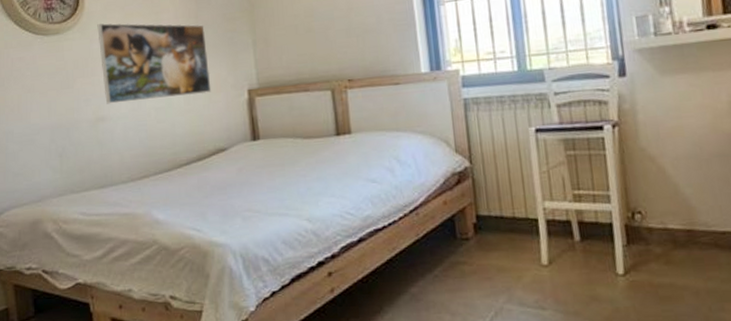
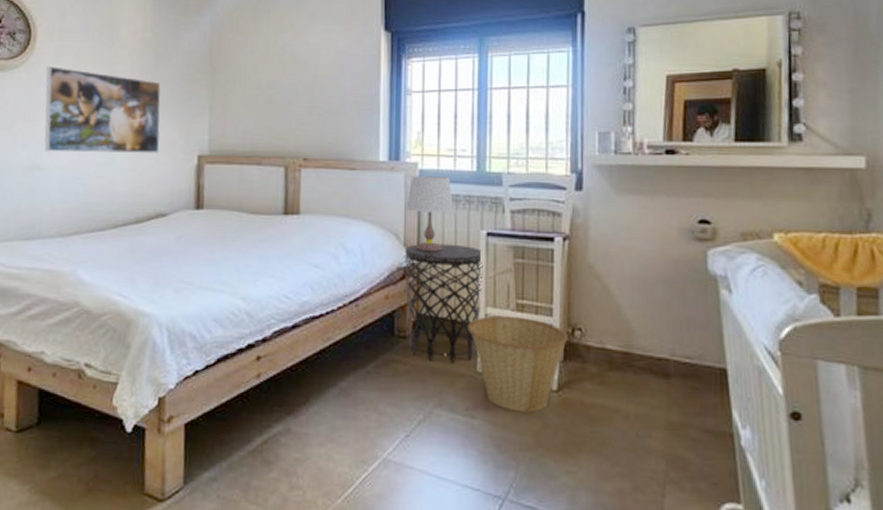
table lamp: none [453,80,500,155] -> present [406,176,454,252]
side table: none [457,144,540,260] -> present [405,244,483,364]
basket: none [527,207,629,299] -> present [467,315,568,413]

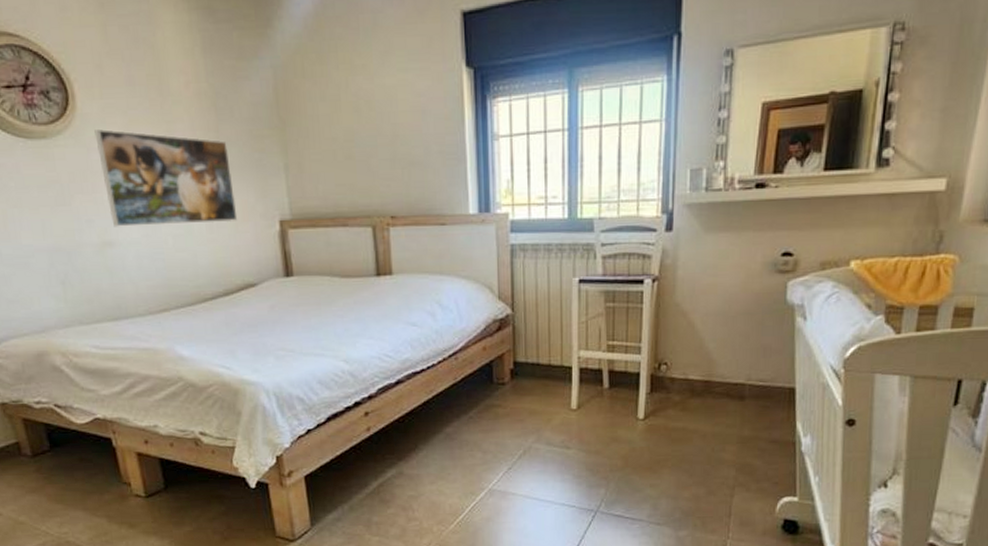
side table: present [405,244,483,364] -> none [500,293,576,404]
table lamp: present [406,176,454,252] -> none [499,226,546,303]
basket: present [467,315,568,413] -> none [562,357,654,440]

